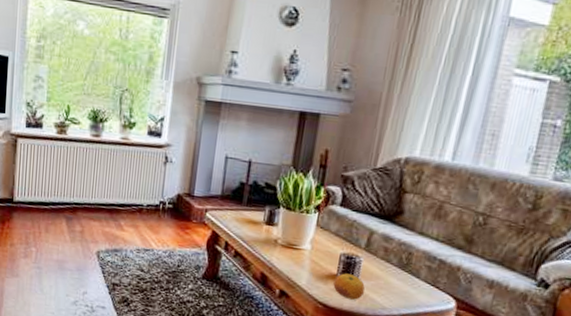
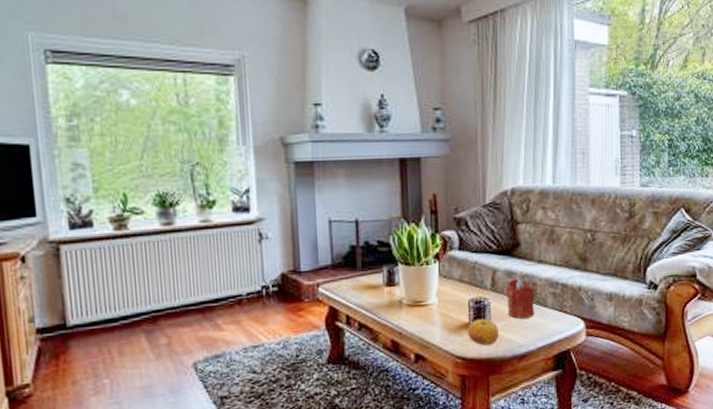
candle: none [377,244,409,284] -> present [506,278,534,319]

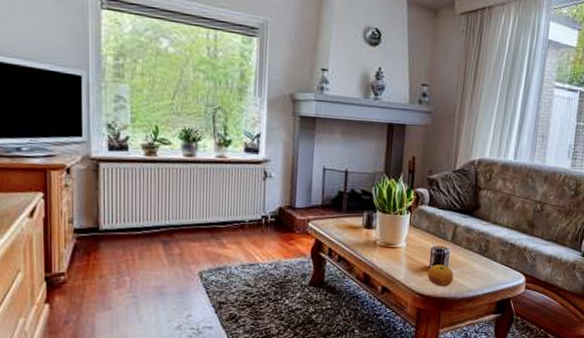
candle: present [506,278,534,319] -> none [463,235,487,268]

